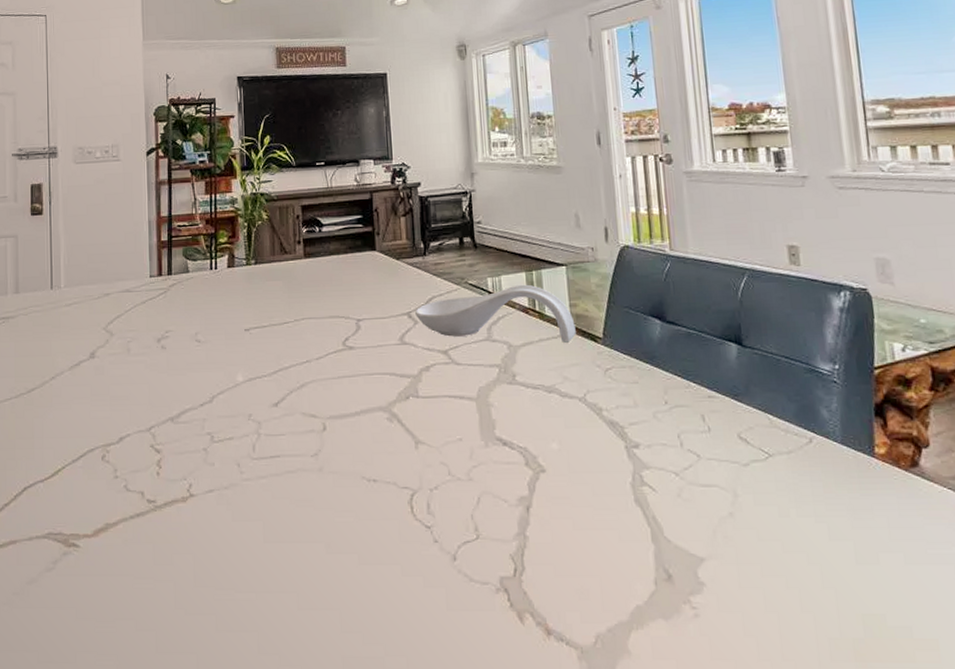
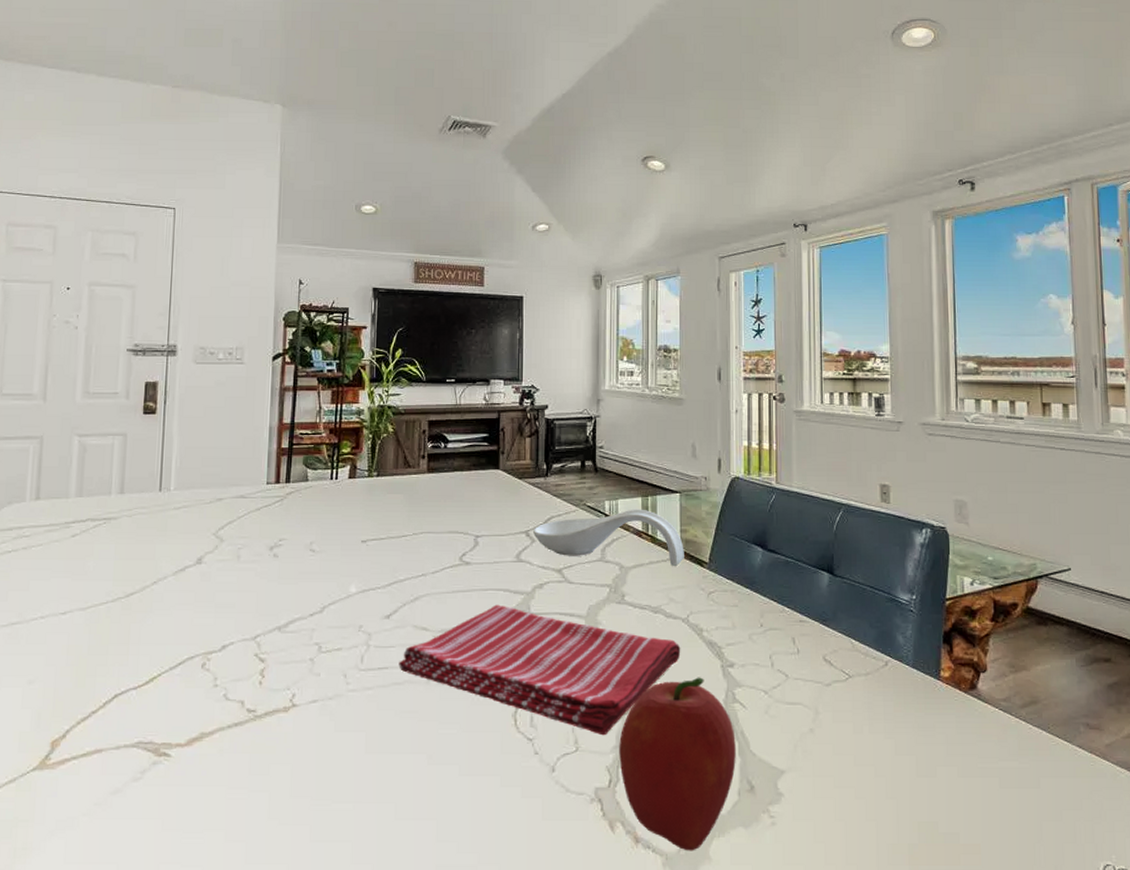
dish towel: none [290,389,581,523] -> present [399,604,681,736]
fruit: none [521,459,650,645] -> present [619,677,736,851]

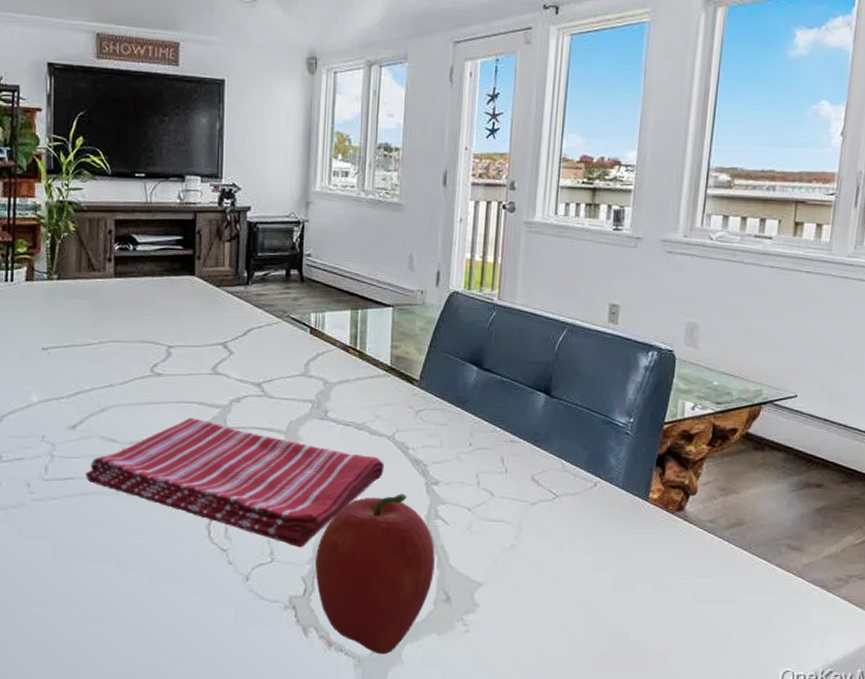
spoon rest: present [533,509,684,567] -> none [231,322,394,384]

